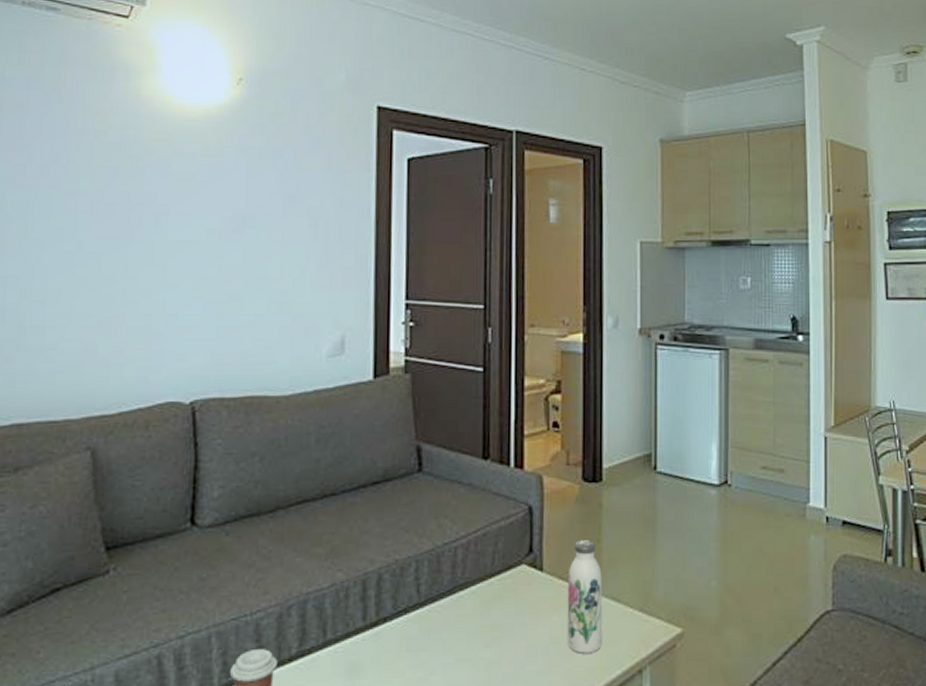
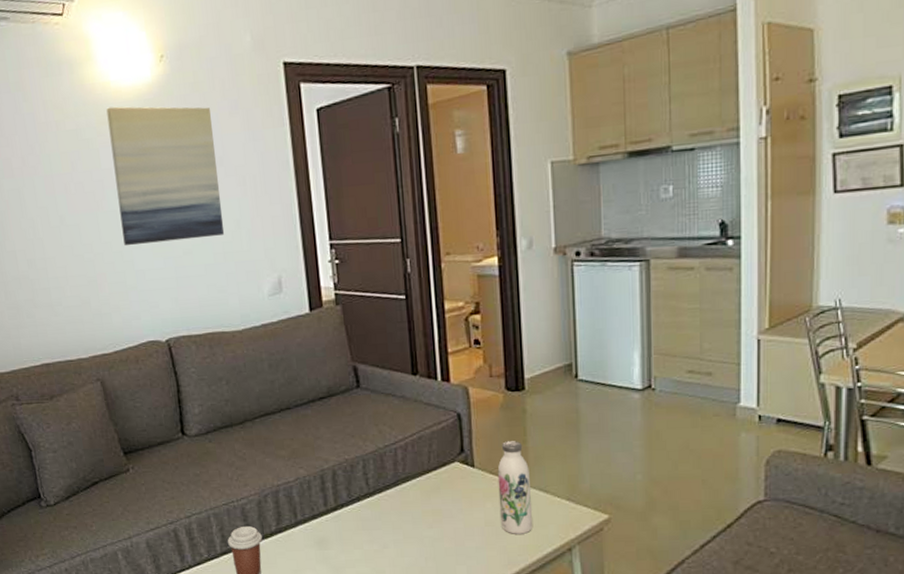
wall art: none [156,124,289,284] -> present [106,106,225,246]

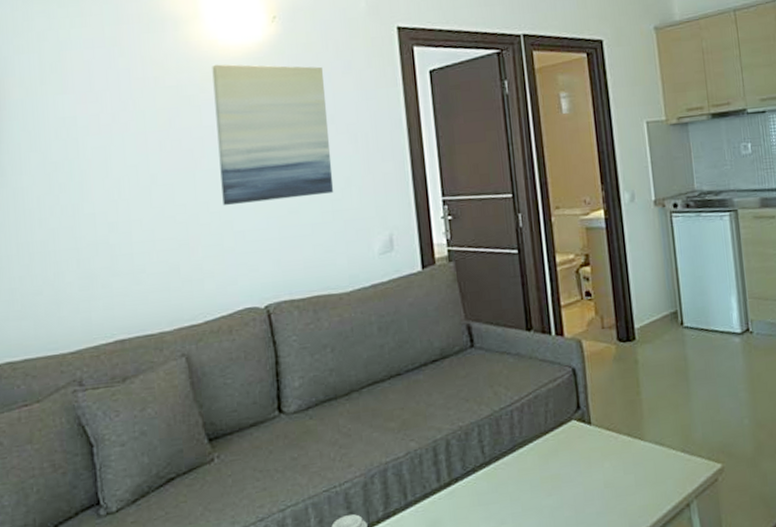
water bottle: present [497,441,533,534] -> none [614,393,651,494]

